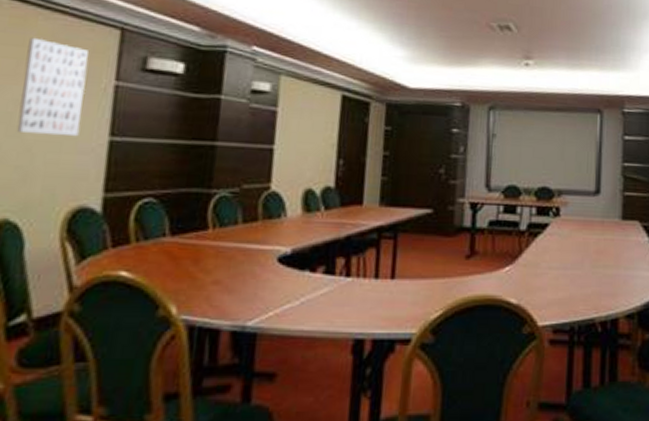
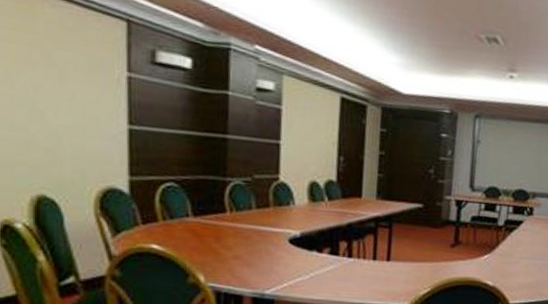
wall art: present [16,37,89,137] -> none [39,24,100,124]

